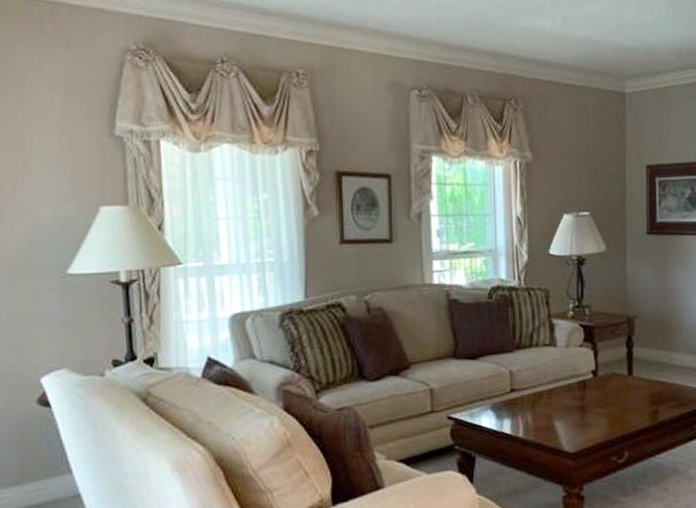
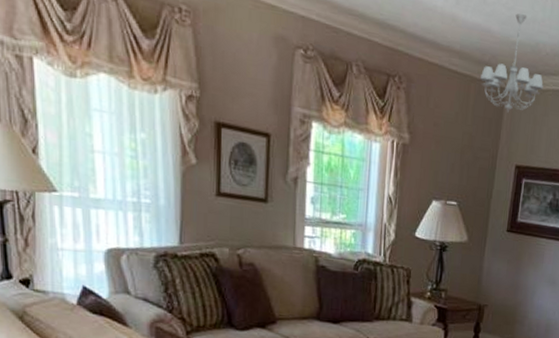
chandelier: none [596,21,663,115] -> present [479,13,544,113]

